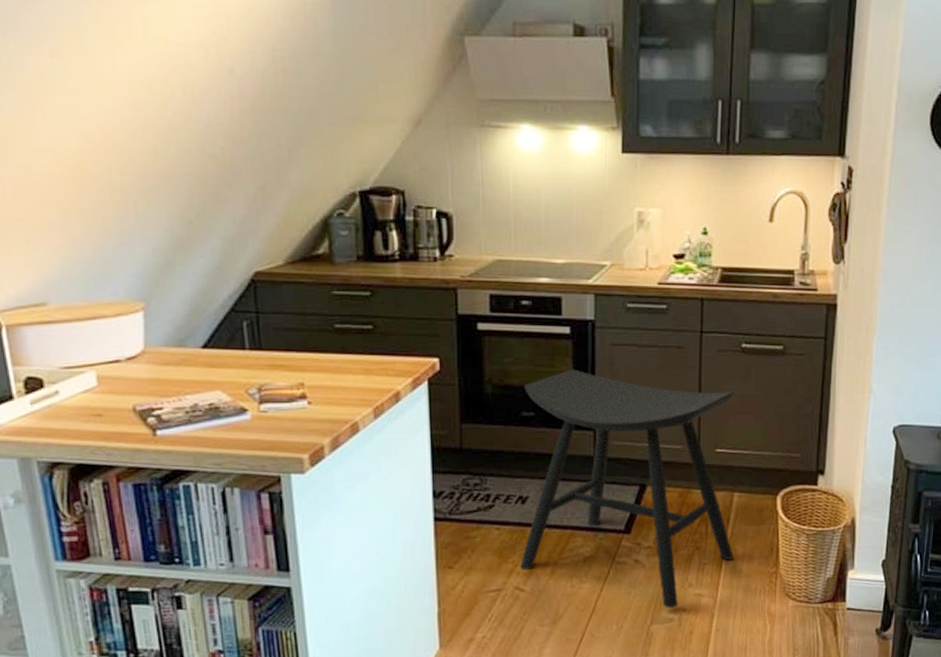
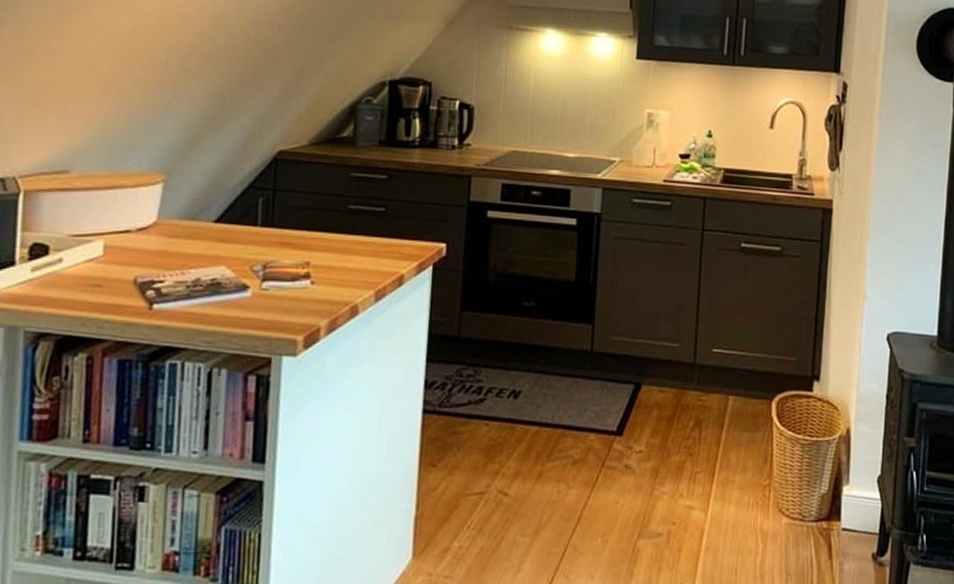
stool: present [520,369,734,609] -> none [506,260,732,522]

